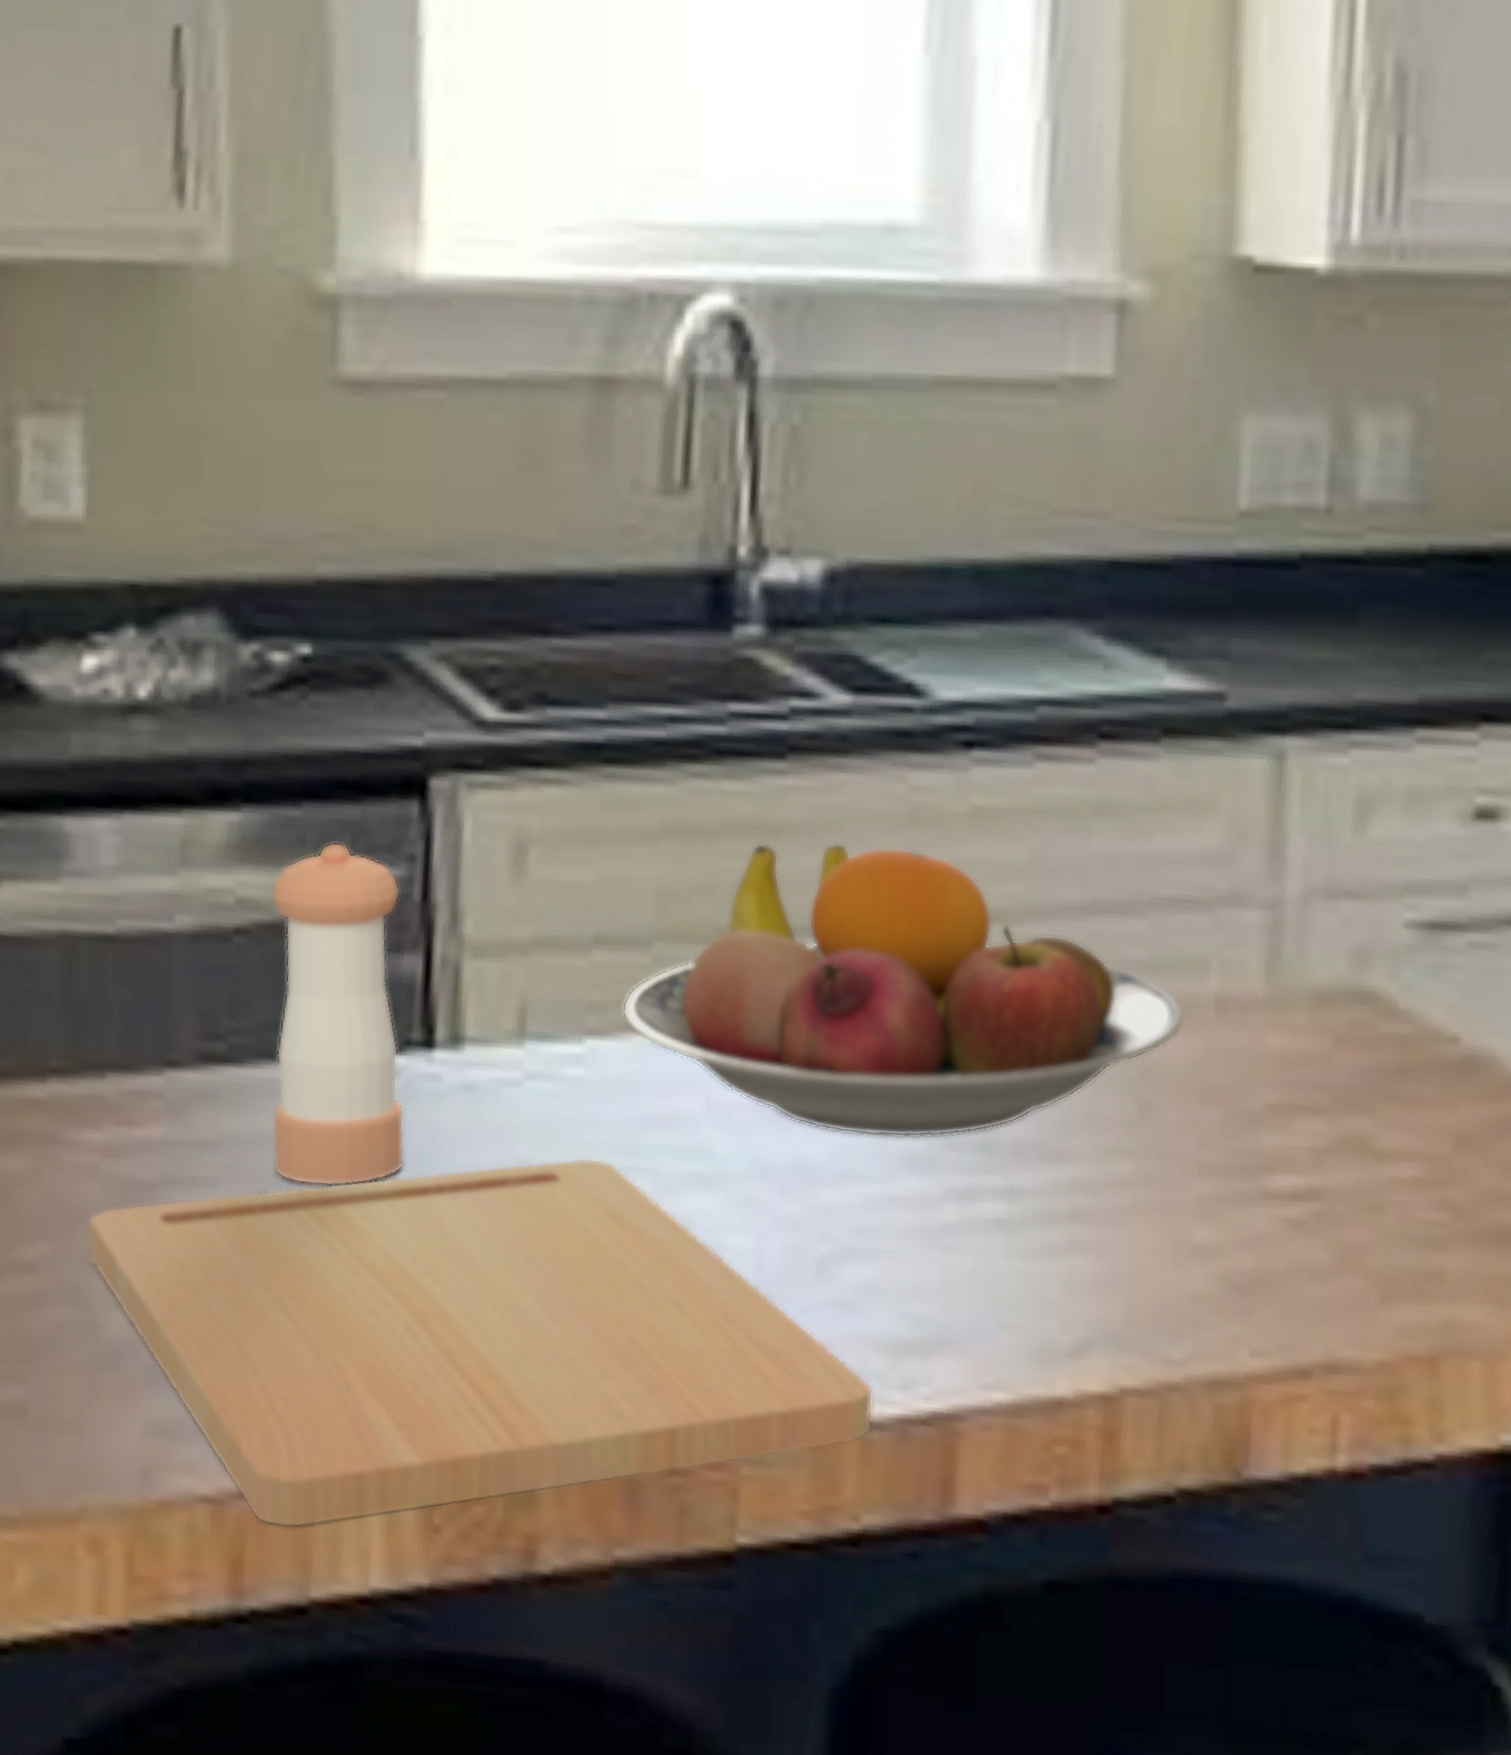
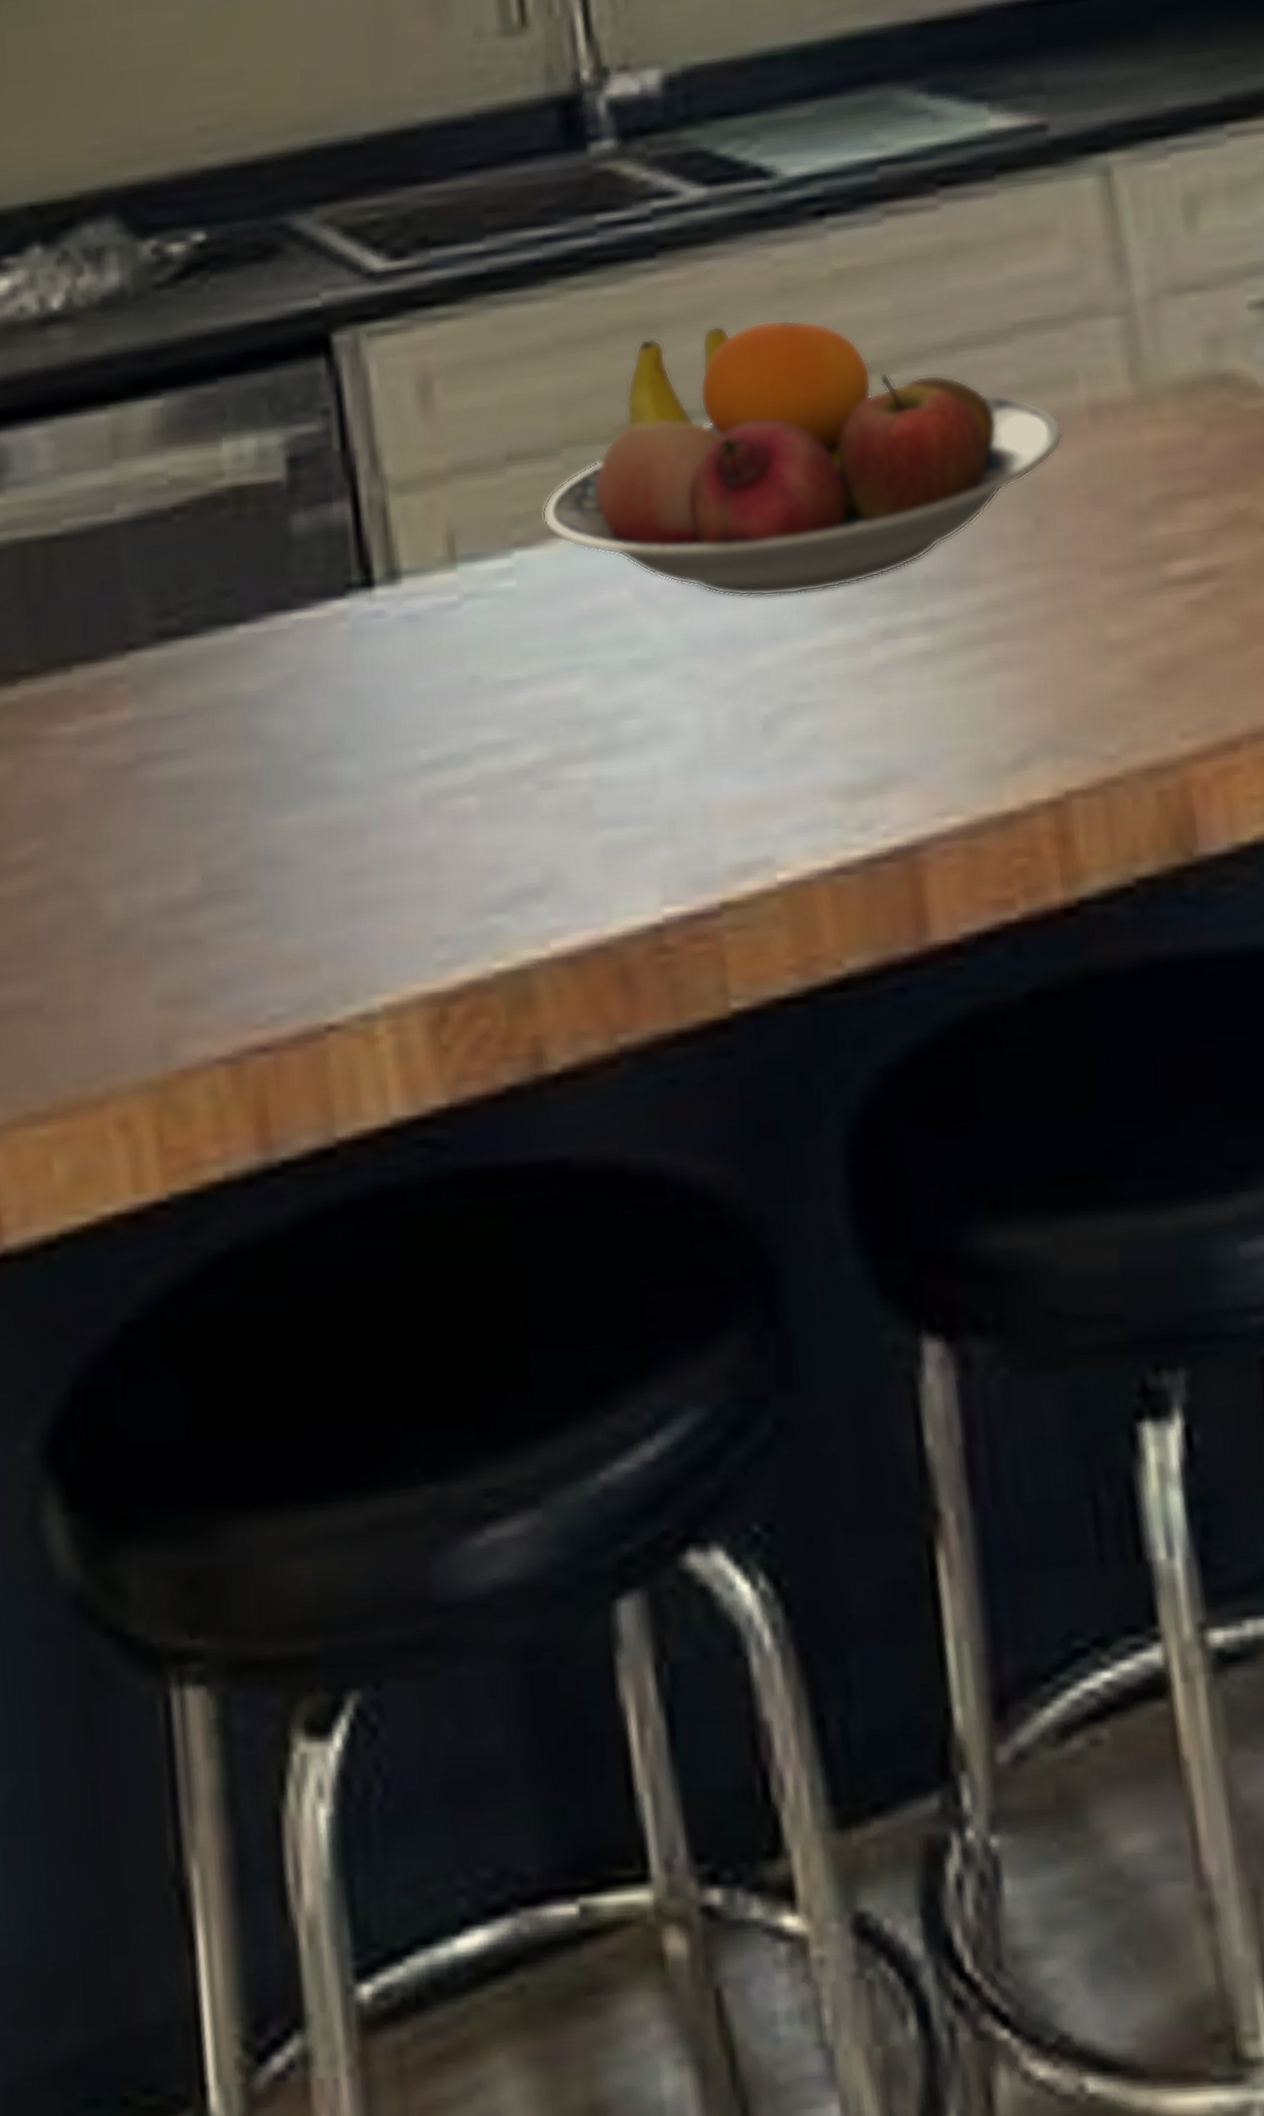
cutting board: present [87,1157,874,1528] -> none [73,663,841,1075]
pepper shaker: present [270,842,405,1186] -> none [200,409,363,740]

